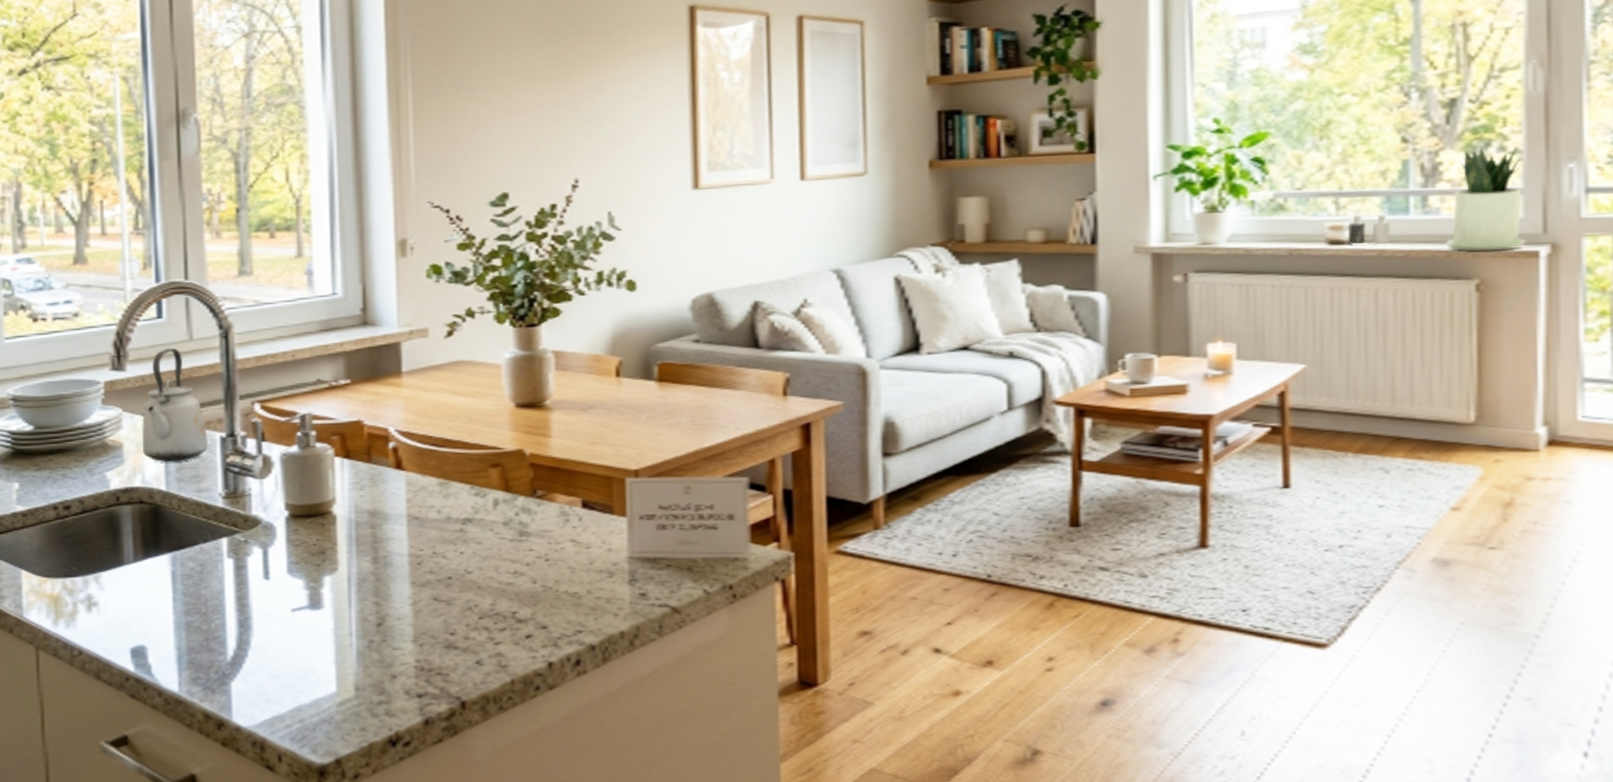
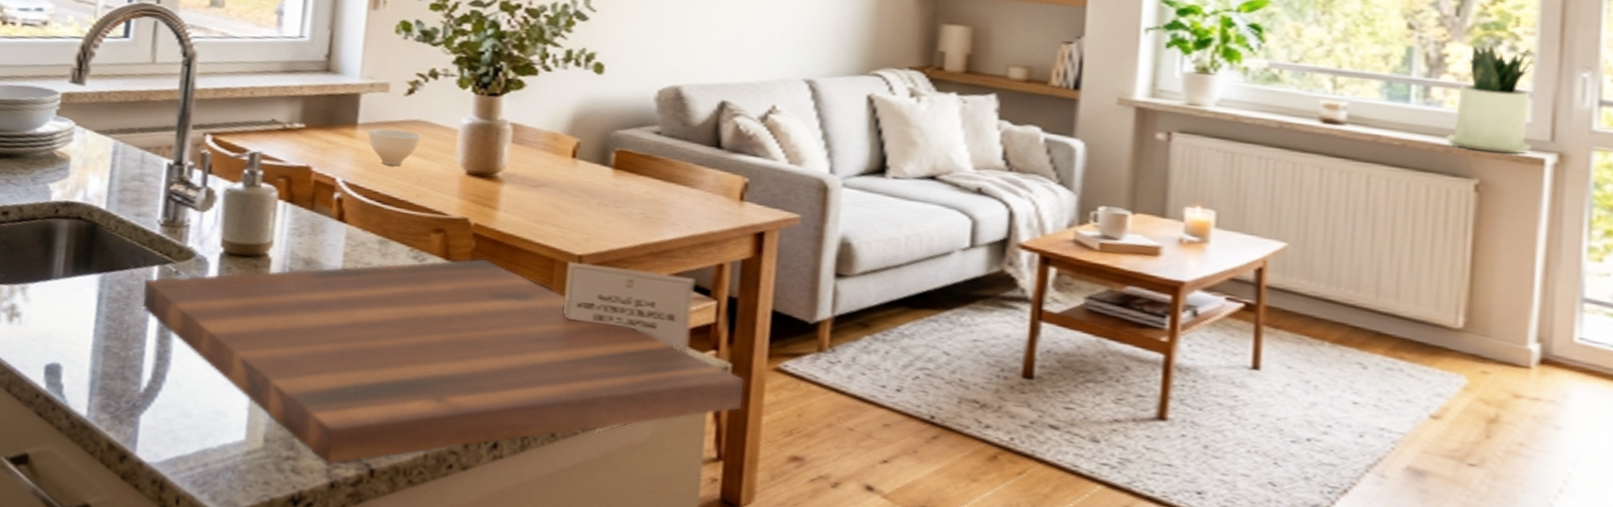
kettle: present [141,348,210,463] -> none [89,68,156,183]
cutting board: none [215,486,809,703] -> present [142,258,745,465]
bowl: none [413,372,466,408] -> present [367,128,421,166]
candle: present [1347,214,1392,245] -> none [1342,96,1390,131]

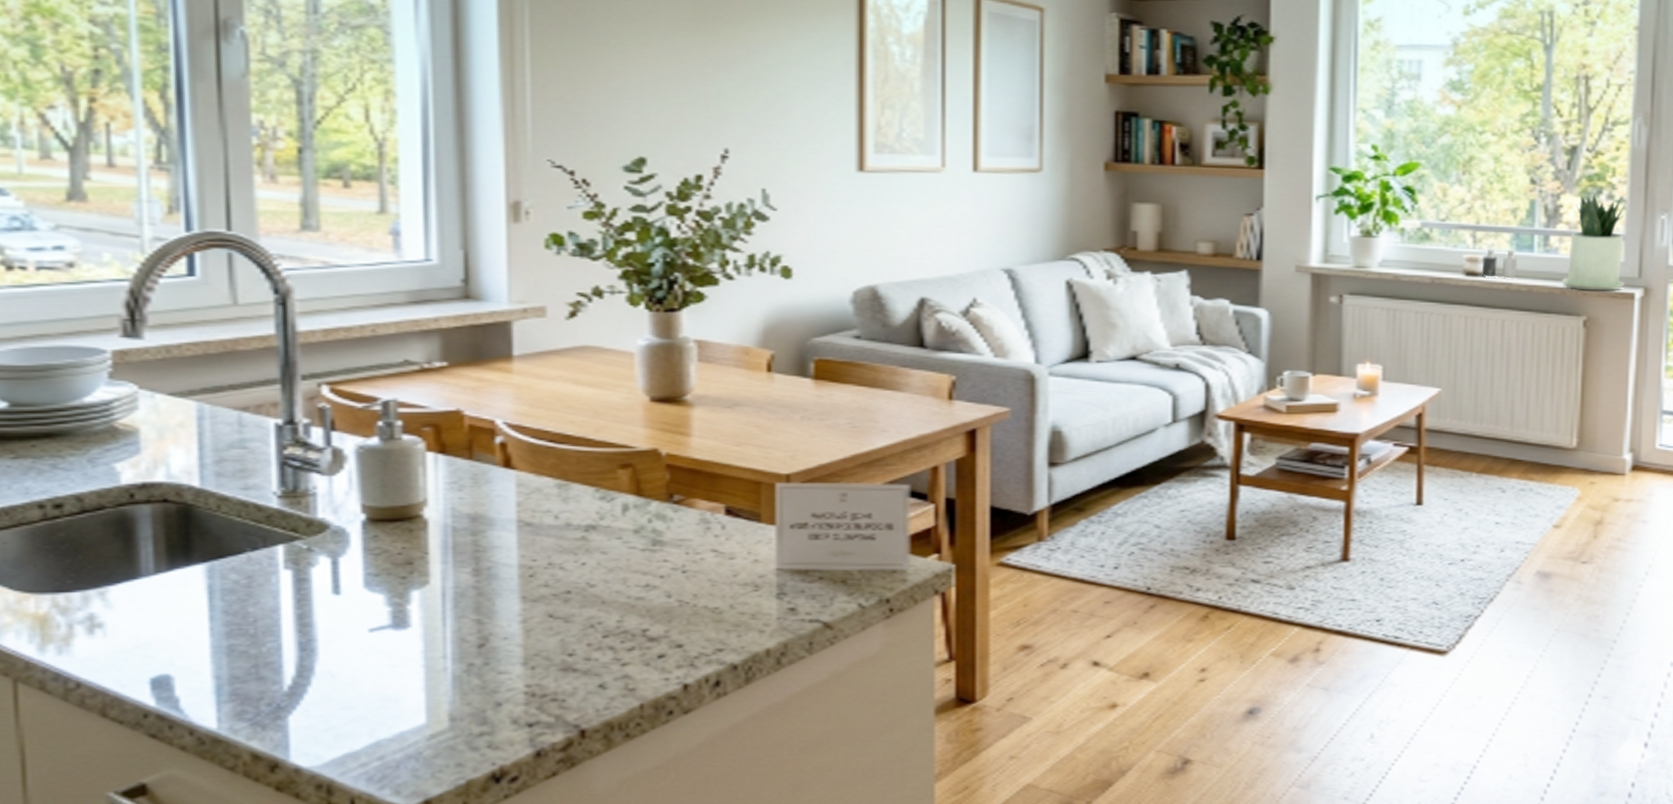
cutting board: present [142,258,745,465] -> none [267,490,969,733]
bowl: present [367,128,421,166] -> none [527,358,592,399]
candle: none [1342,96,1390,131] -> present [1481,249,1518,279]

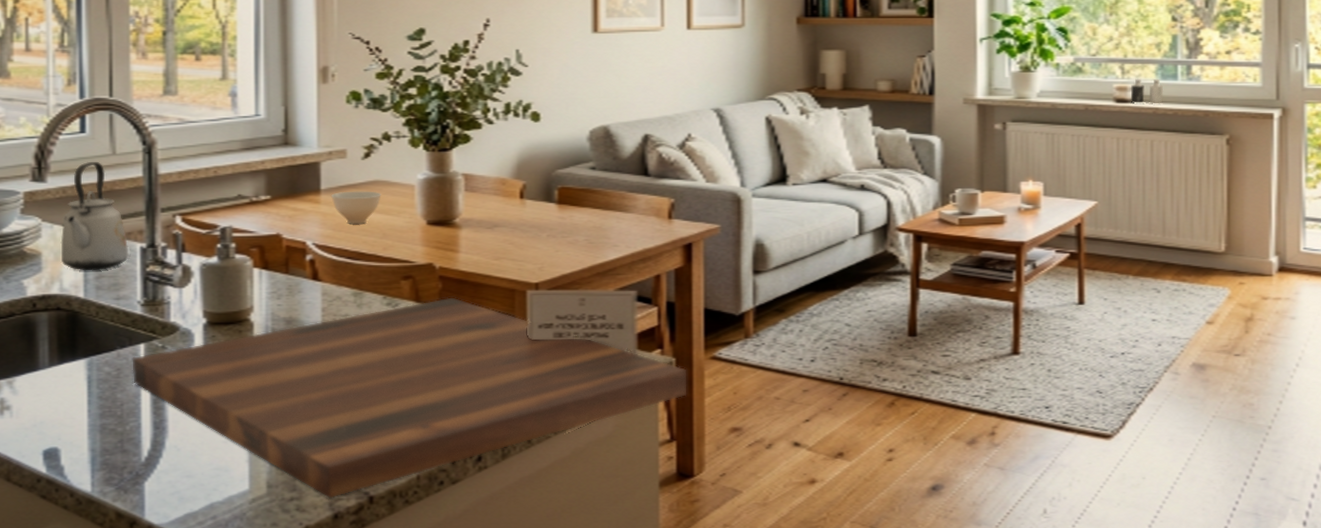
kettle: none [165,314,261,453] -> present [60,162,130,271]
cutting board: none [267,490,969,733] -> present [132,297,687,499]
bowl: none [527,358,592,399] -> present [331,191,381,224]
planter: present [1561,193,1627,291] -> none [1204,27,1264,112]

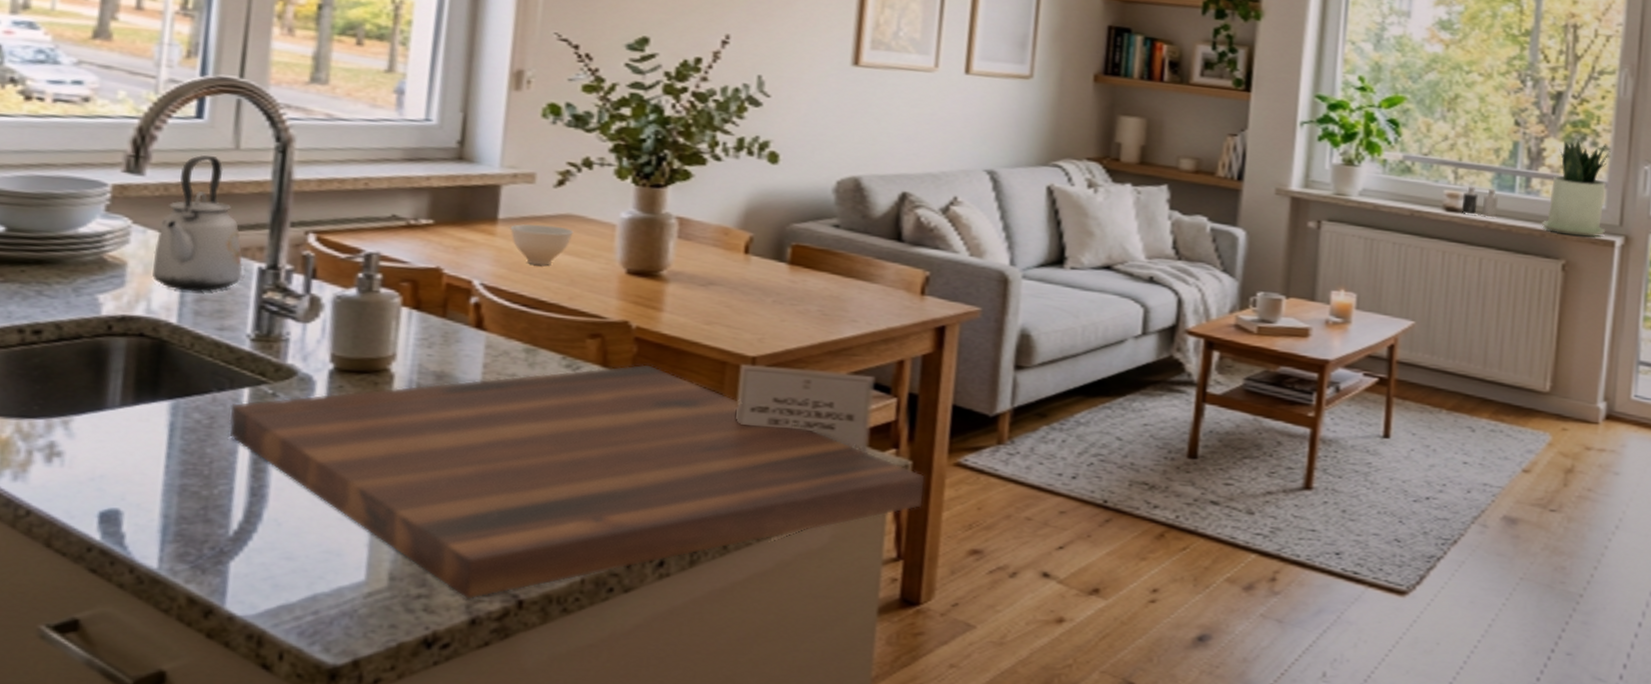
planter: none [1204,27,1264,112] -> present [1541,139,1611,237]

